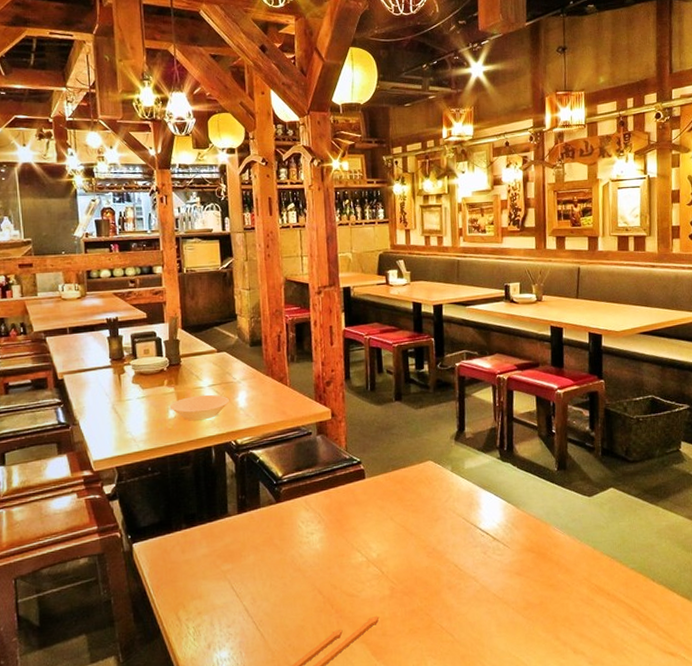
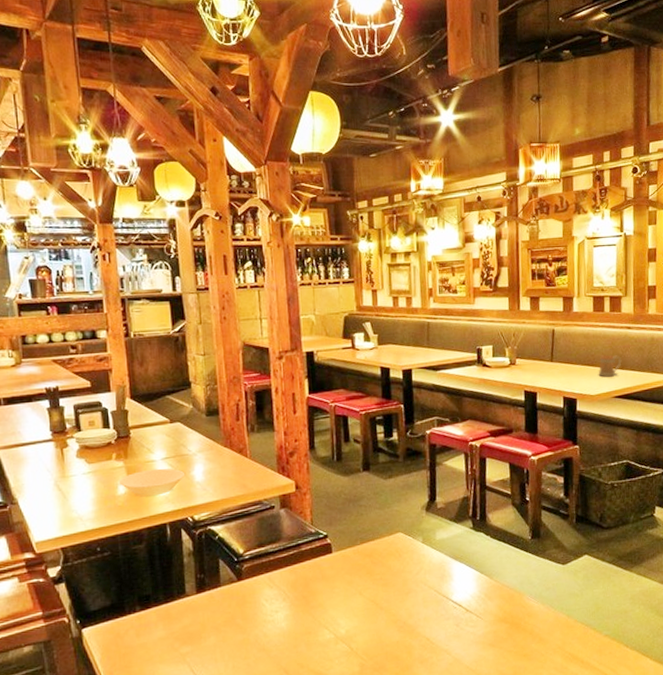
beer mug: none [623,292,646,315] -> present [598,355,621,379]

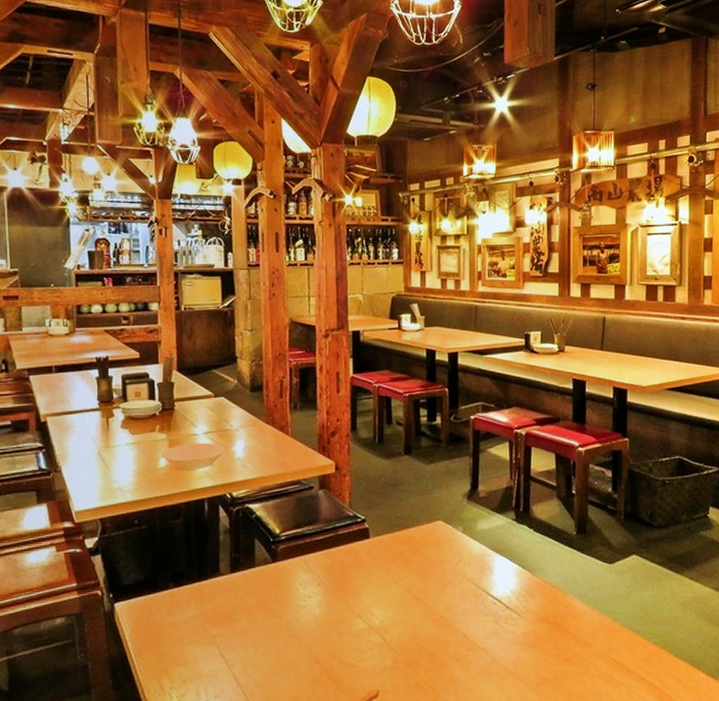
beer mug: present [598,355,621,379] -> none [650,345,674,370]

